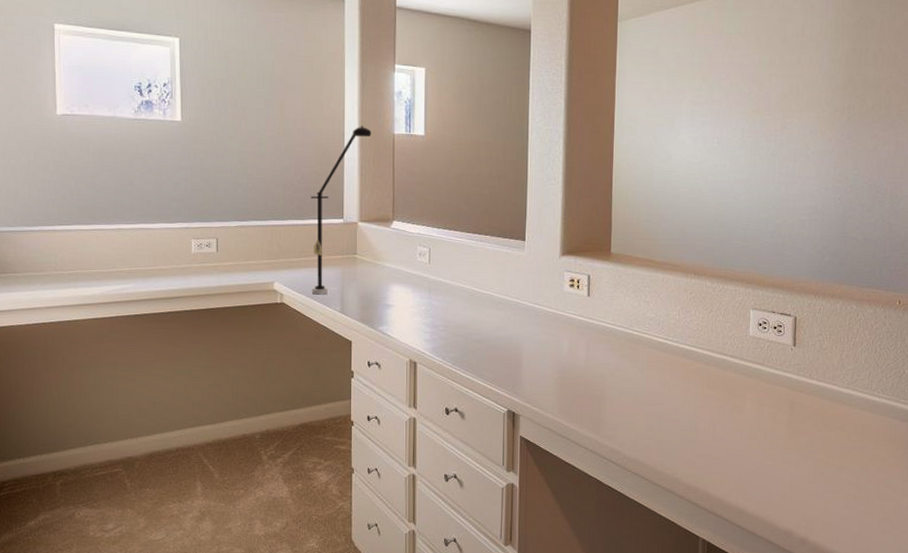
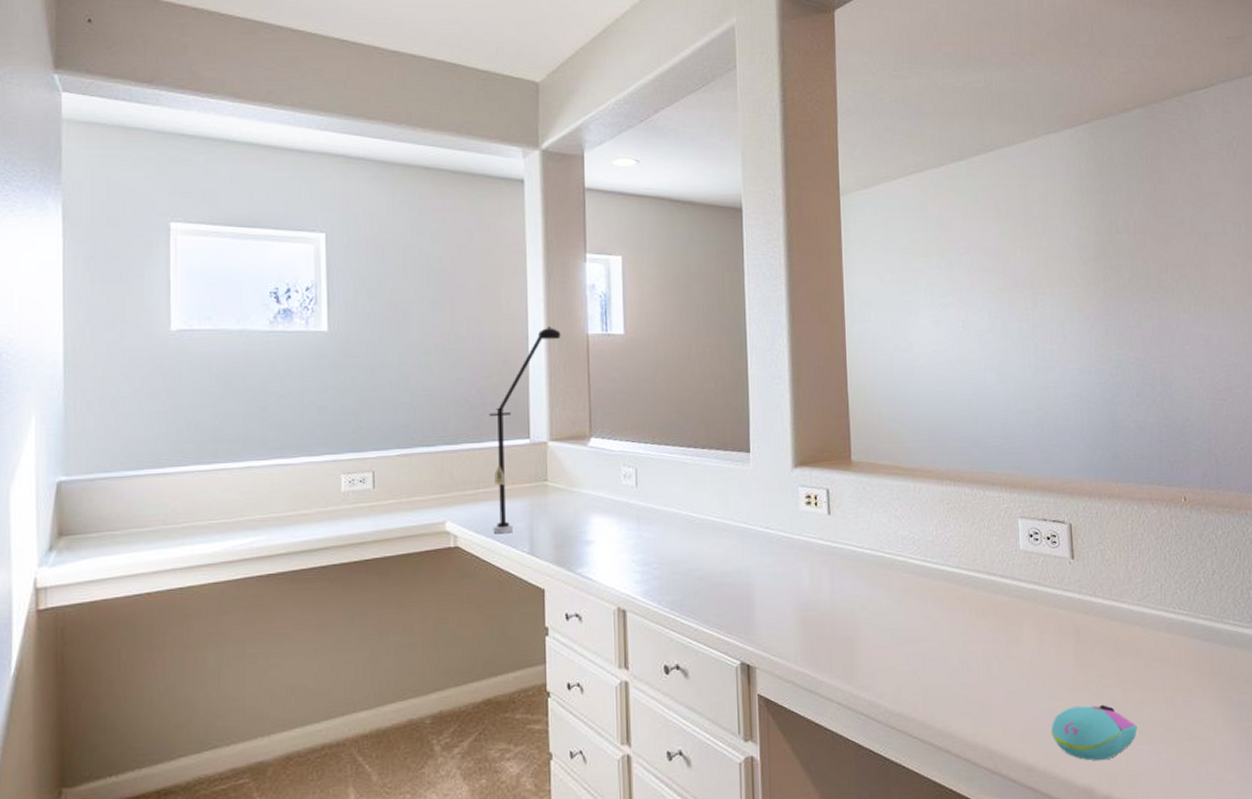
computer mouse: none [762,465,835,509] -> present [1052,704,1137,761]

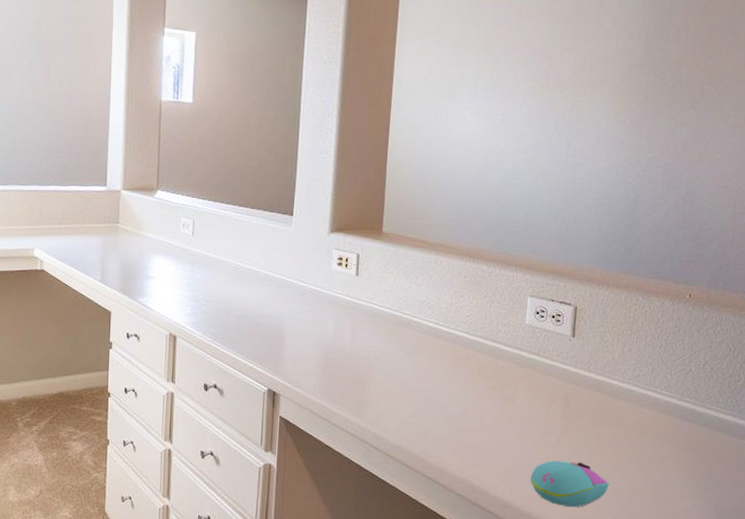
desk lamp: present [489,326,561,534] -> none [72,91,138,263]

